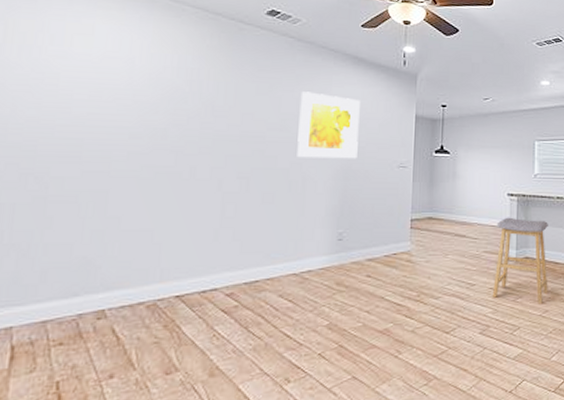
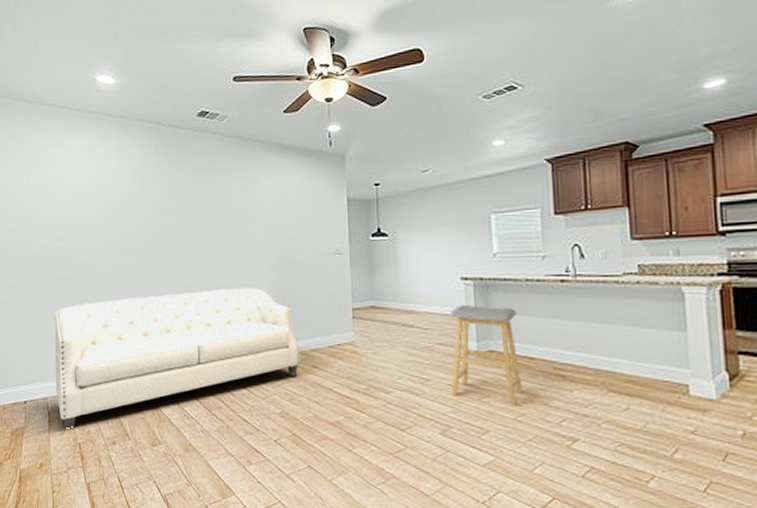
sofa: none [27,195,355,367] -> present [54,287,300,430]
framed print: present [297,91,360,159] -> none [234,185,292,251]

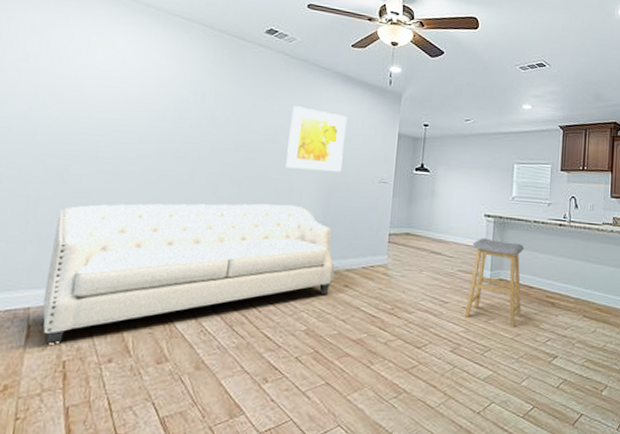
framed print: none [234,185,292,251] -> present [286,106,347,173]

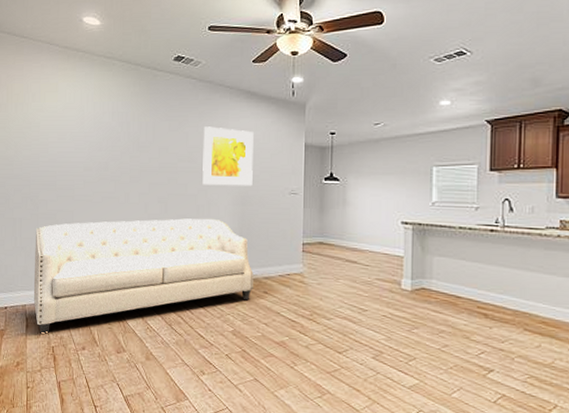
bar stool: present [464,237,524,328] -> none [385,246,449,338]

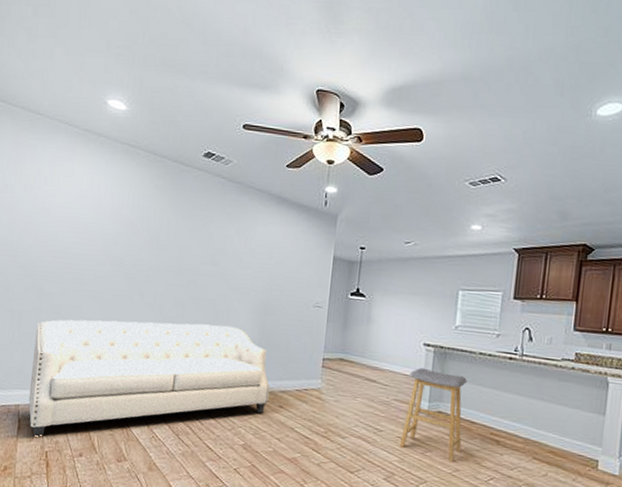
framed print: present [202,126,254,186] -> none [224,229,282,296]
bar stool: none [385,246,449,338] -> present [399,367,467,463]

